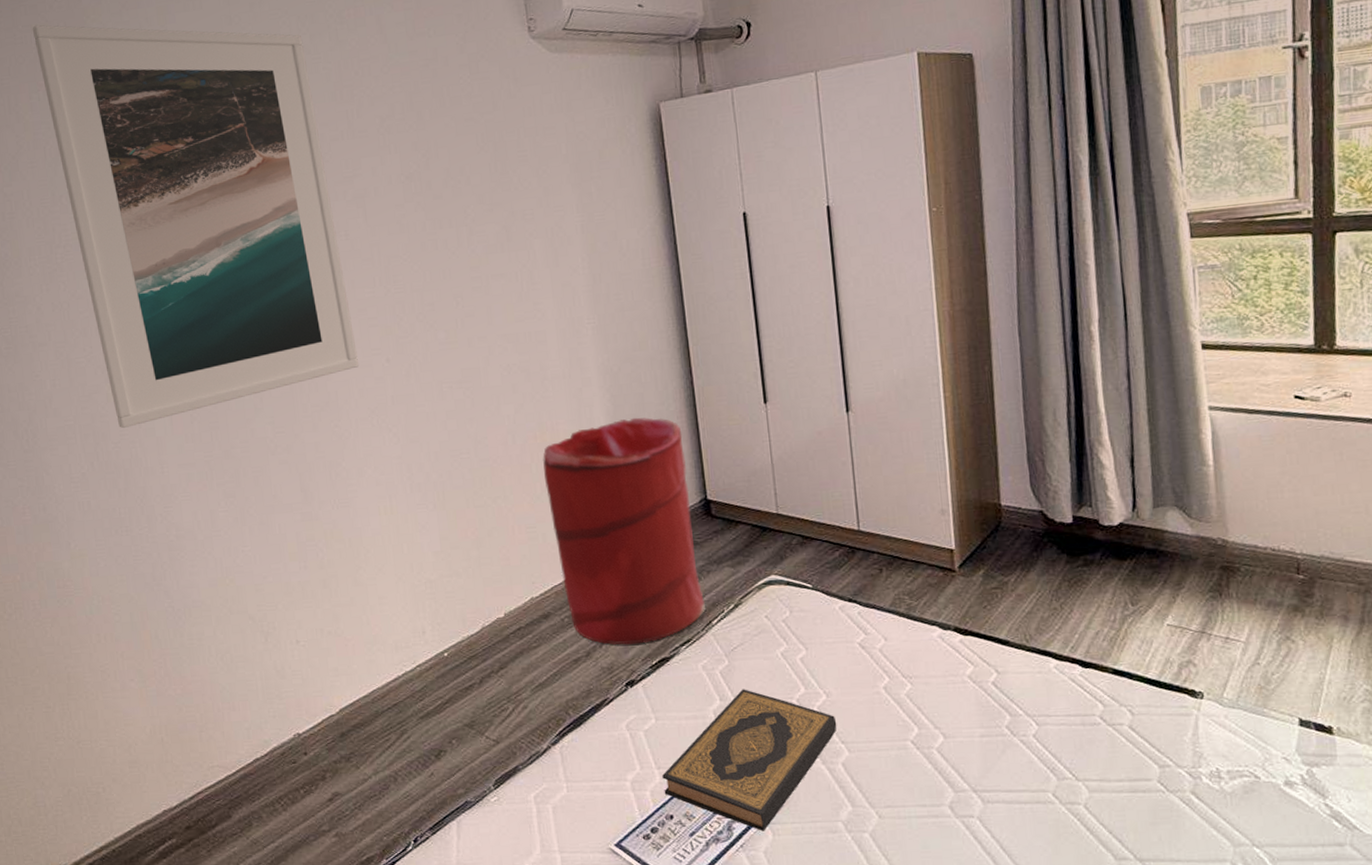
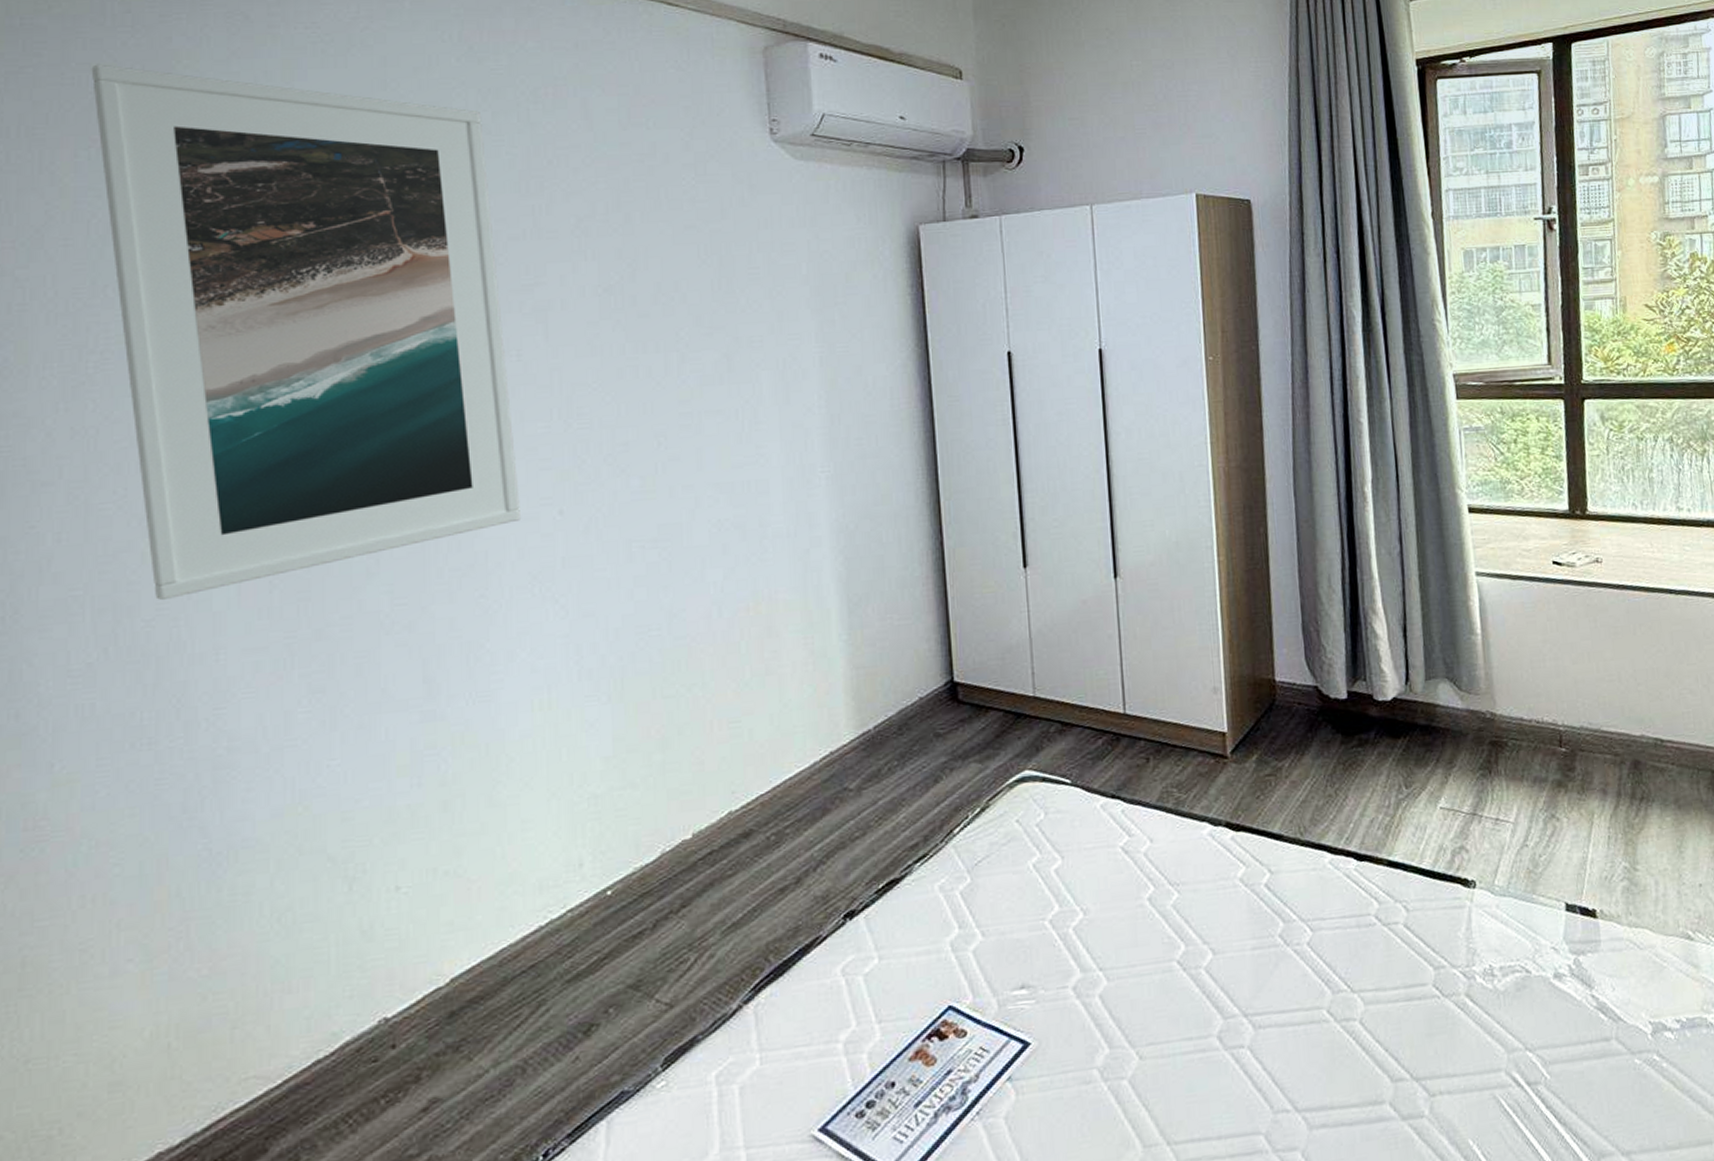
laundry hamper: present [543,417,705,645] -> none [755,584,946,867]
hardback book: present [662,689,837,831] -> none [884,912,1095,1091]

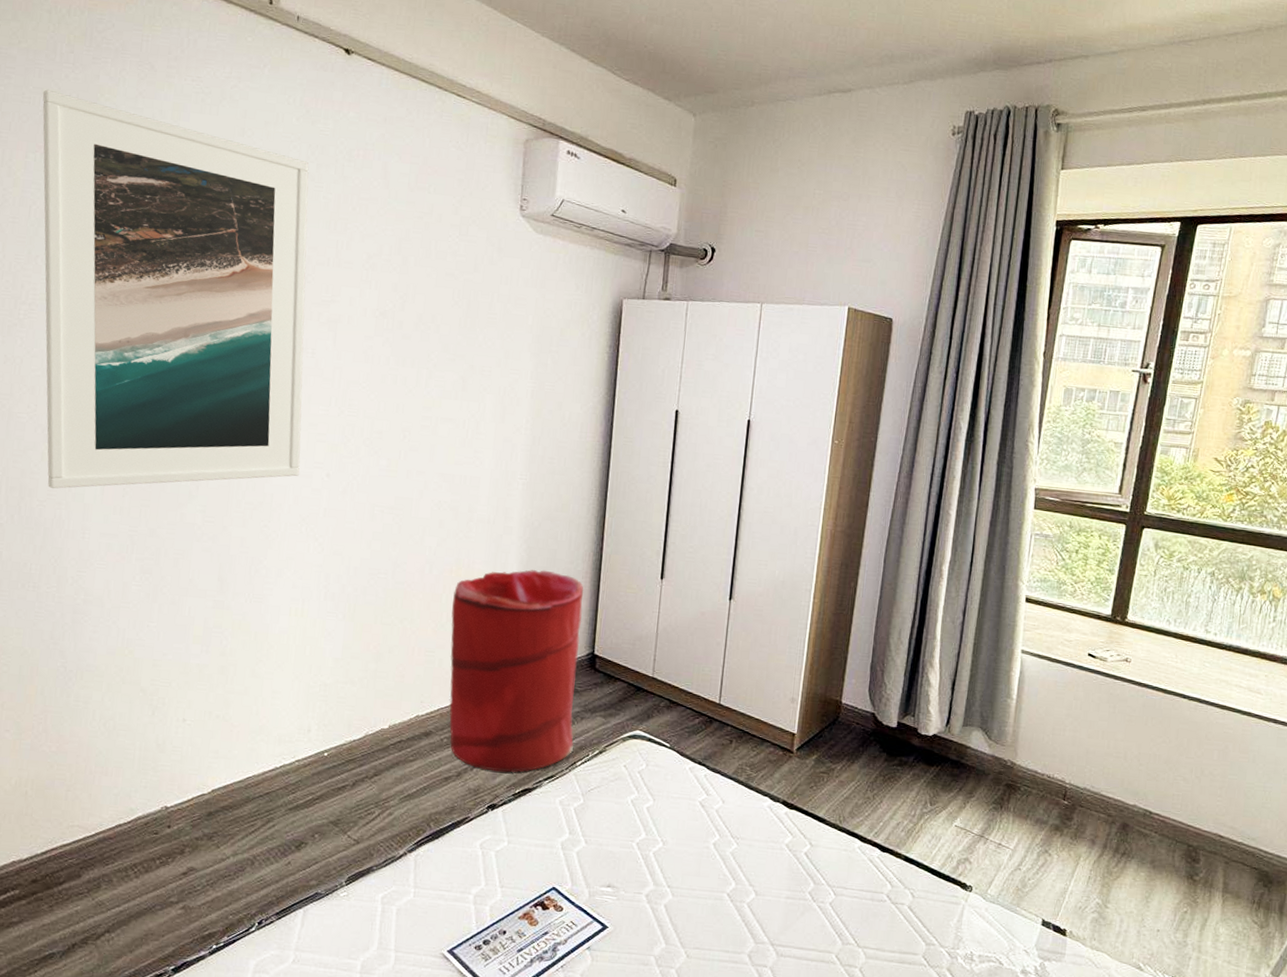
laundry hamper: none [755,584,946,867] -> present [449,570,584,773]

